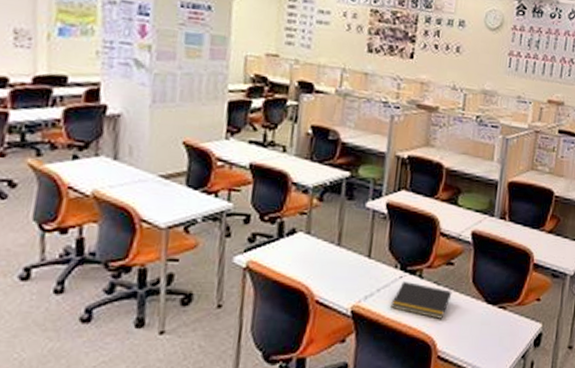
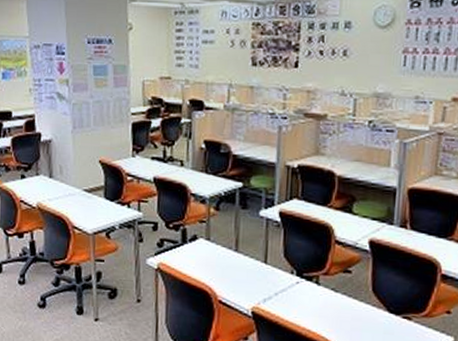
notepad: present [391,280,452,319] -> none [289,286,351,325]

